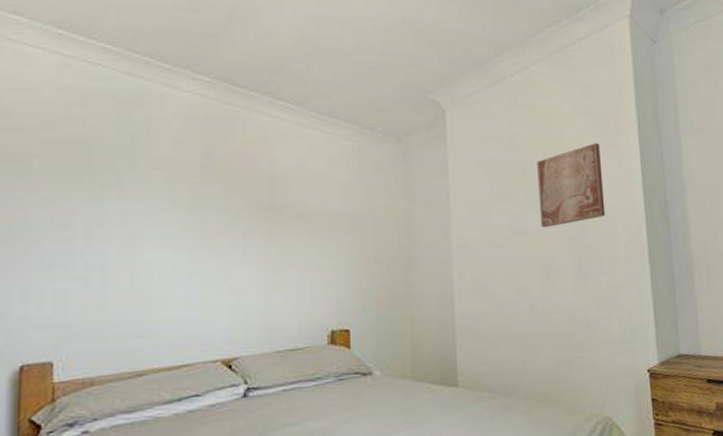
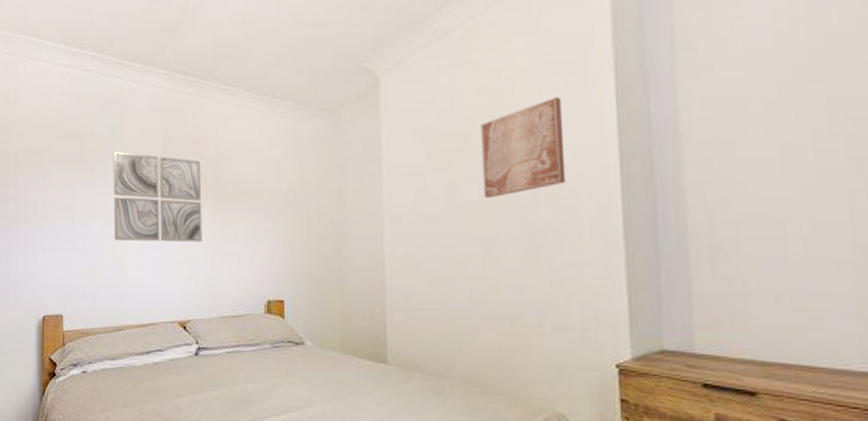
wall art: none [133,163,253,270] -> present [113,151,202,243]

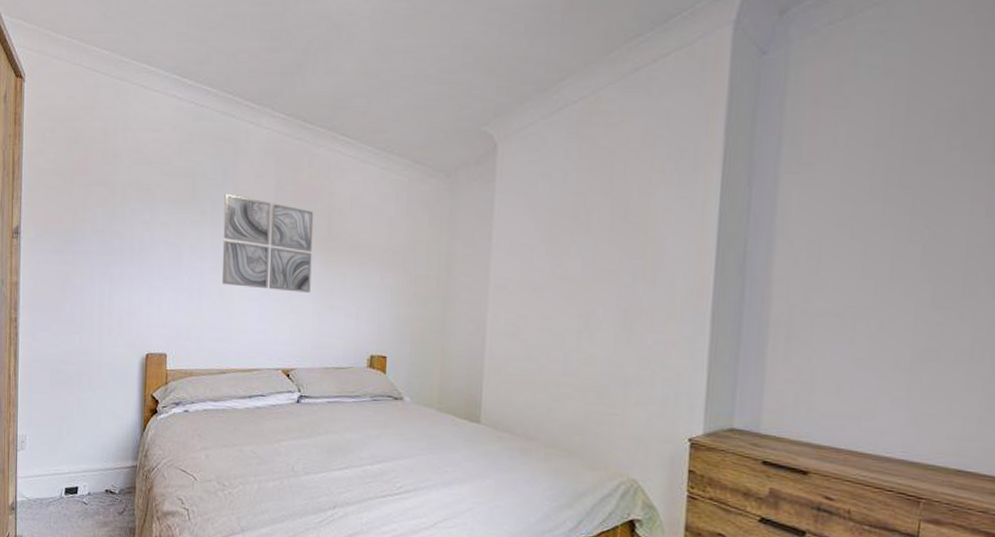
wall art: present [481,97,566,199] -> none [586,181,670,274]

